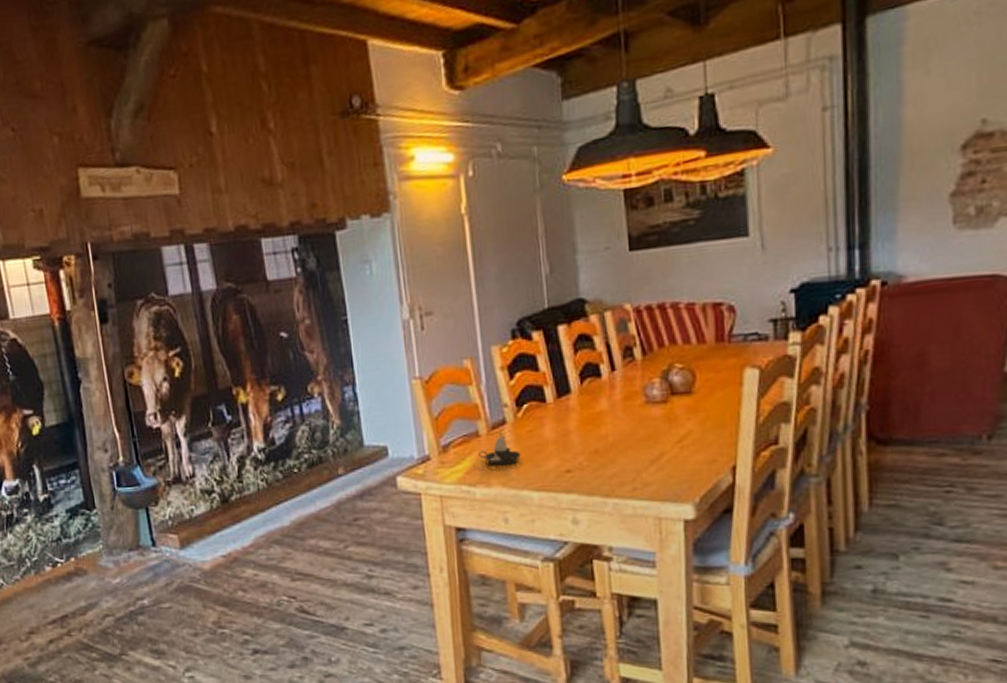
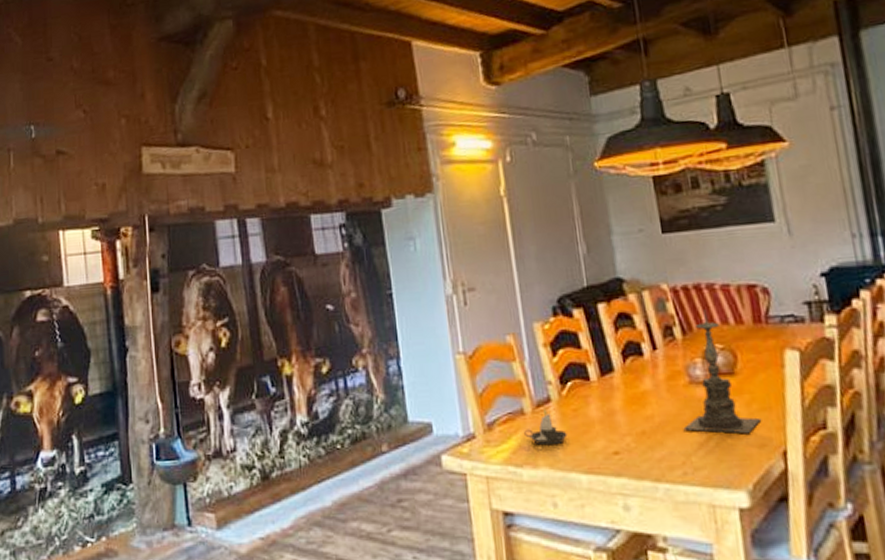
candle holder: none [636,329,715,451] -> present [683,310,762,434]

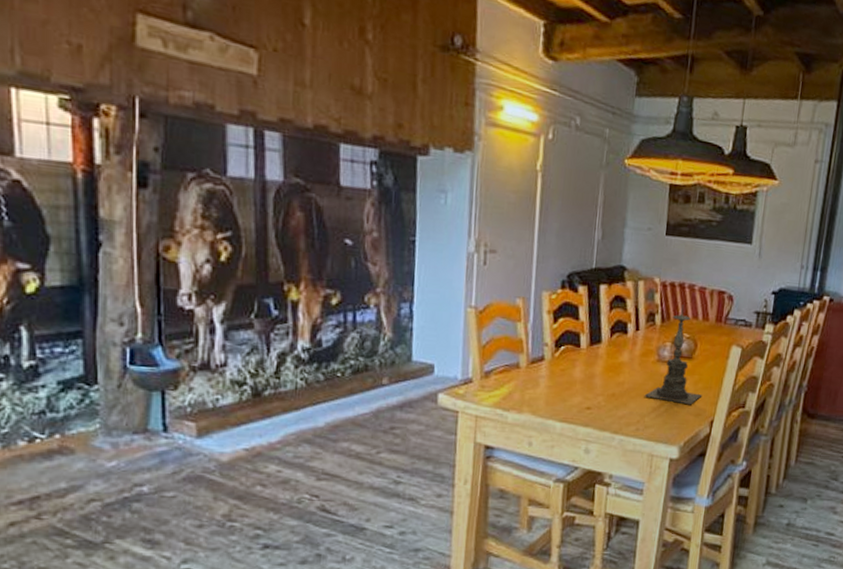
candle: present [524,407,568,446] -> none [516,364,552,396]

